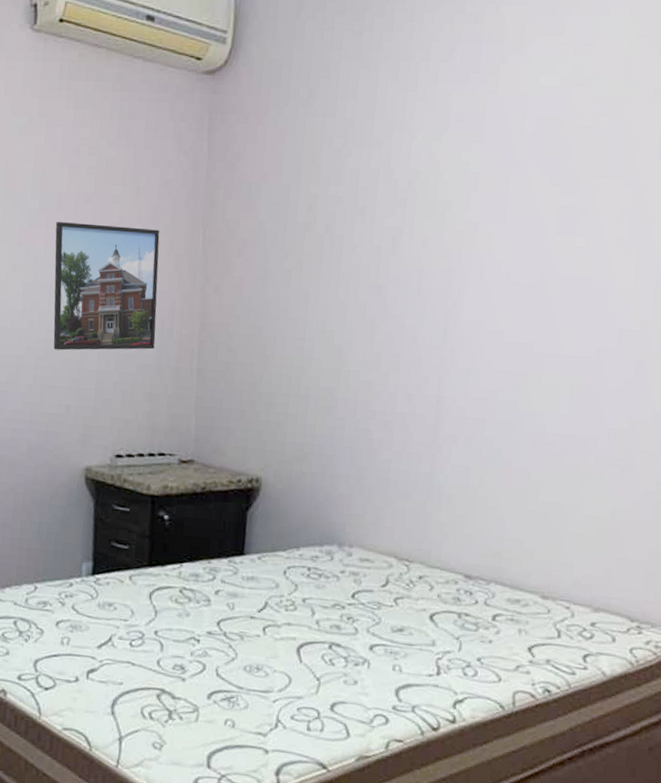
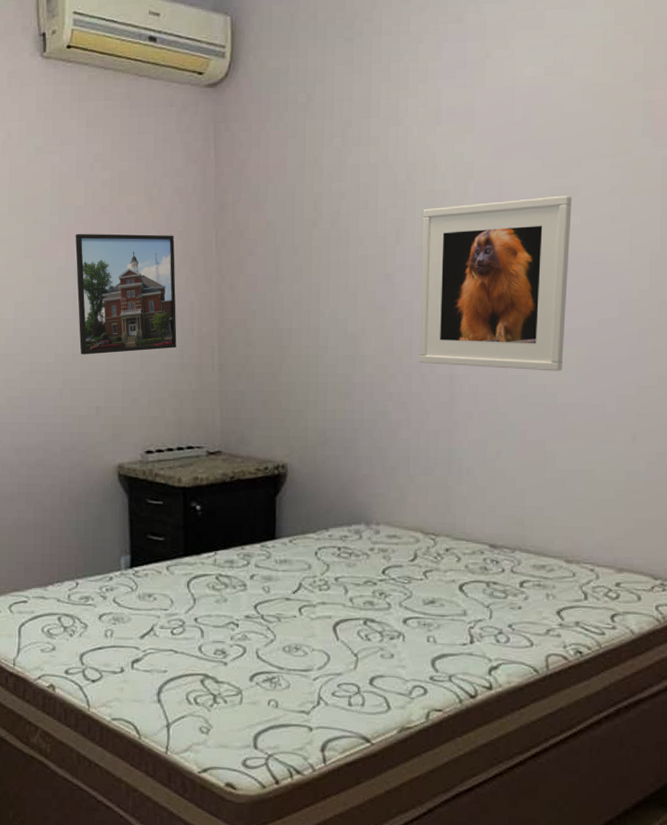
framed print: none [406,215,579,400] -> present [419,195,572,371]

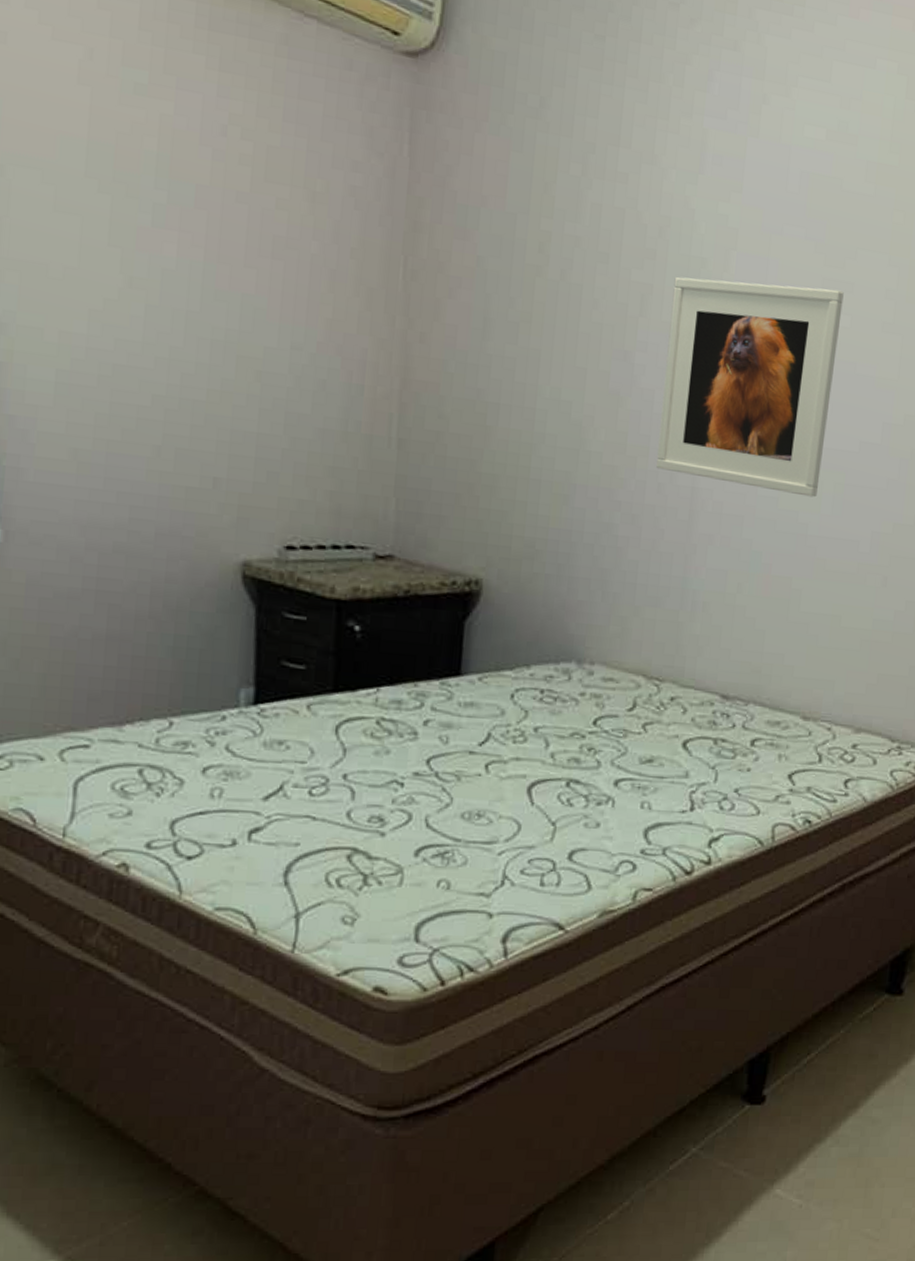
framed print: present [75,233,177,355] -> none [192,224,345,410]

